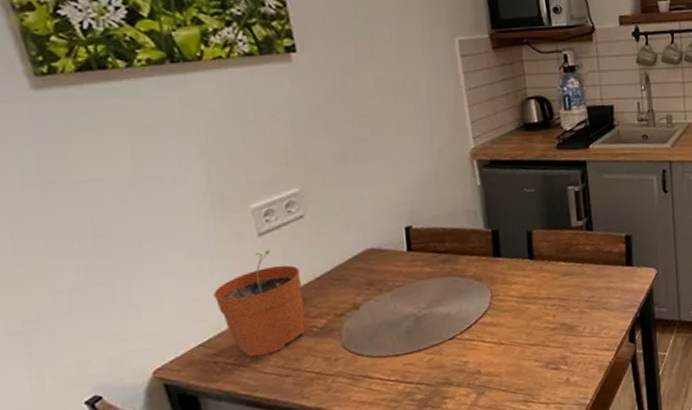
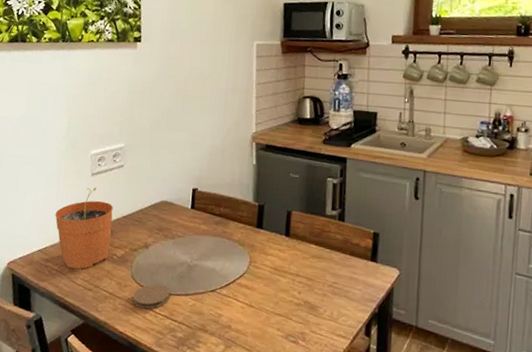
coaster: none [349,346,400,380] -> present [132,283,171,310]

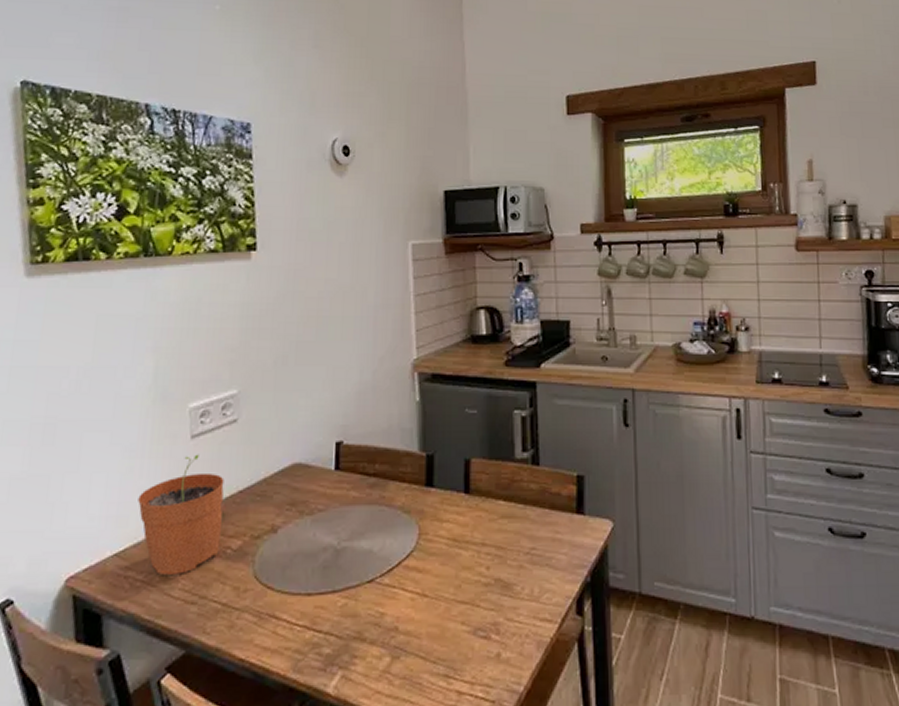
coaster: present [132,283,171,310] -> none [256,581,311,621]

